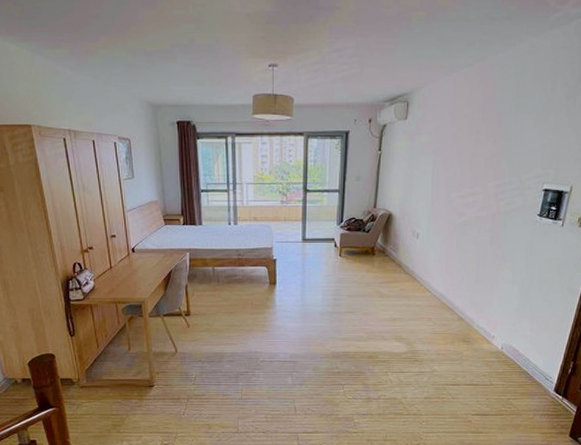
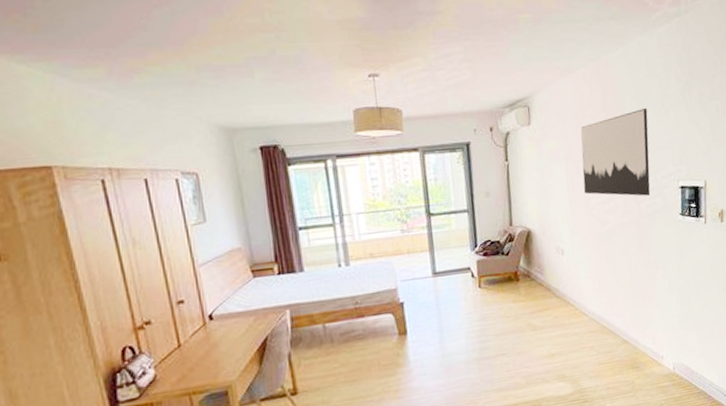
wall art: none [447,111,525,195] -> present [580,108,651,196]

